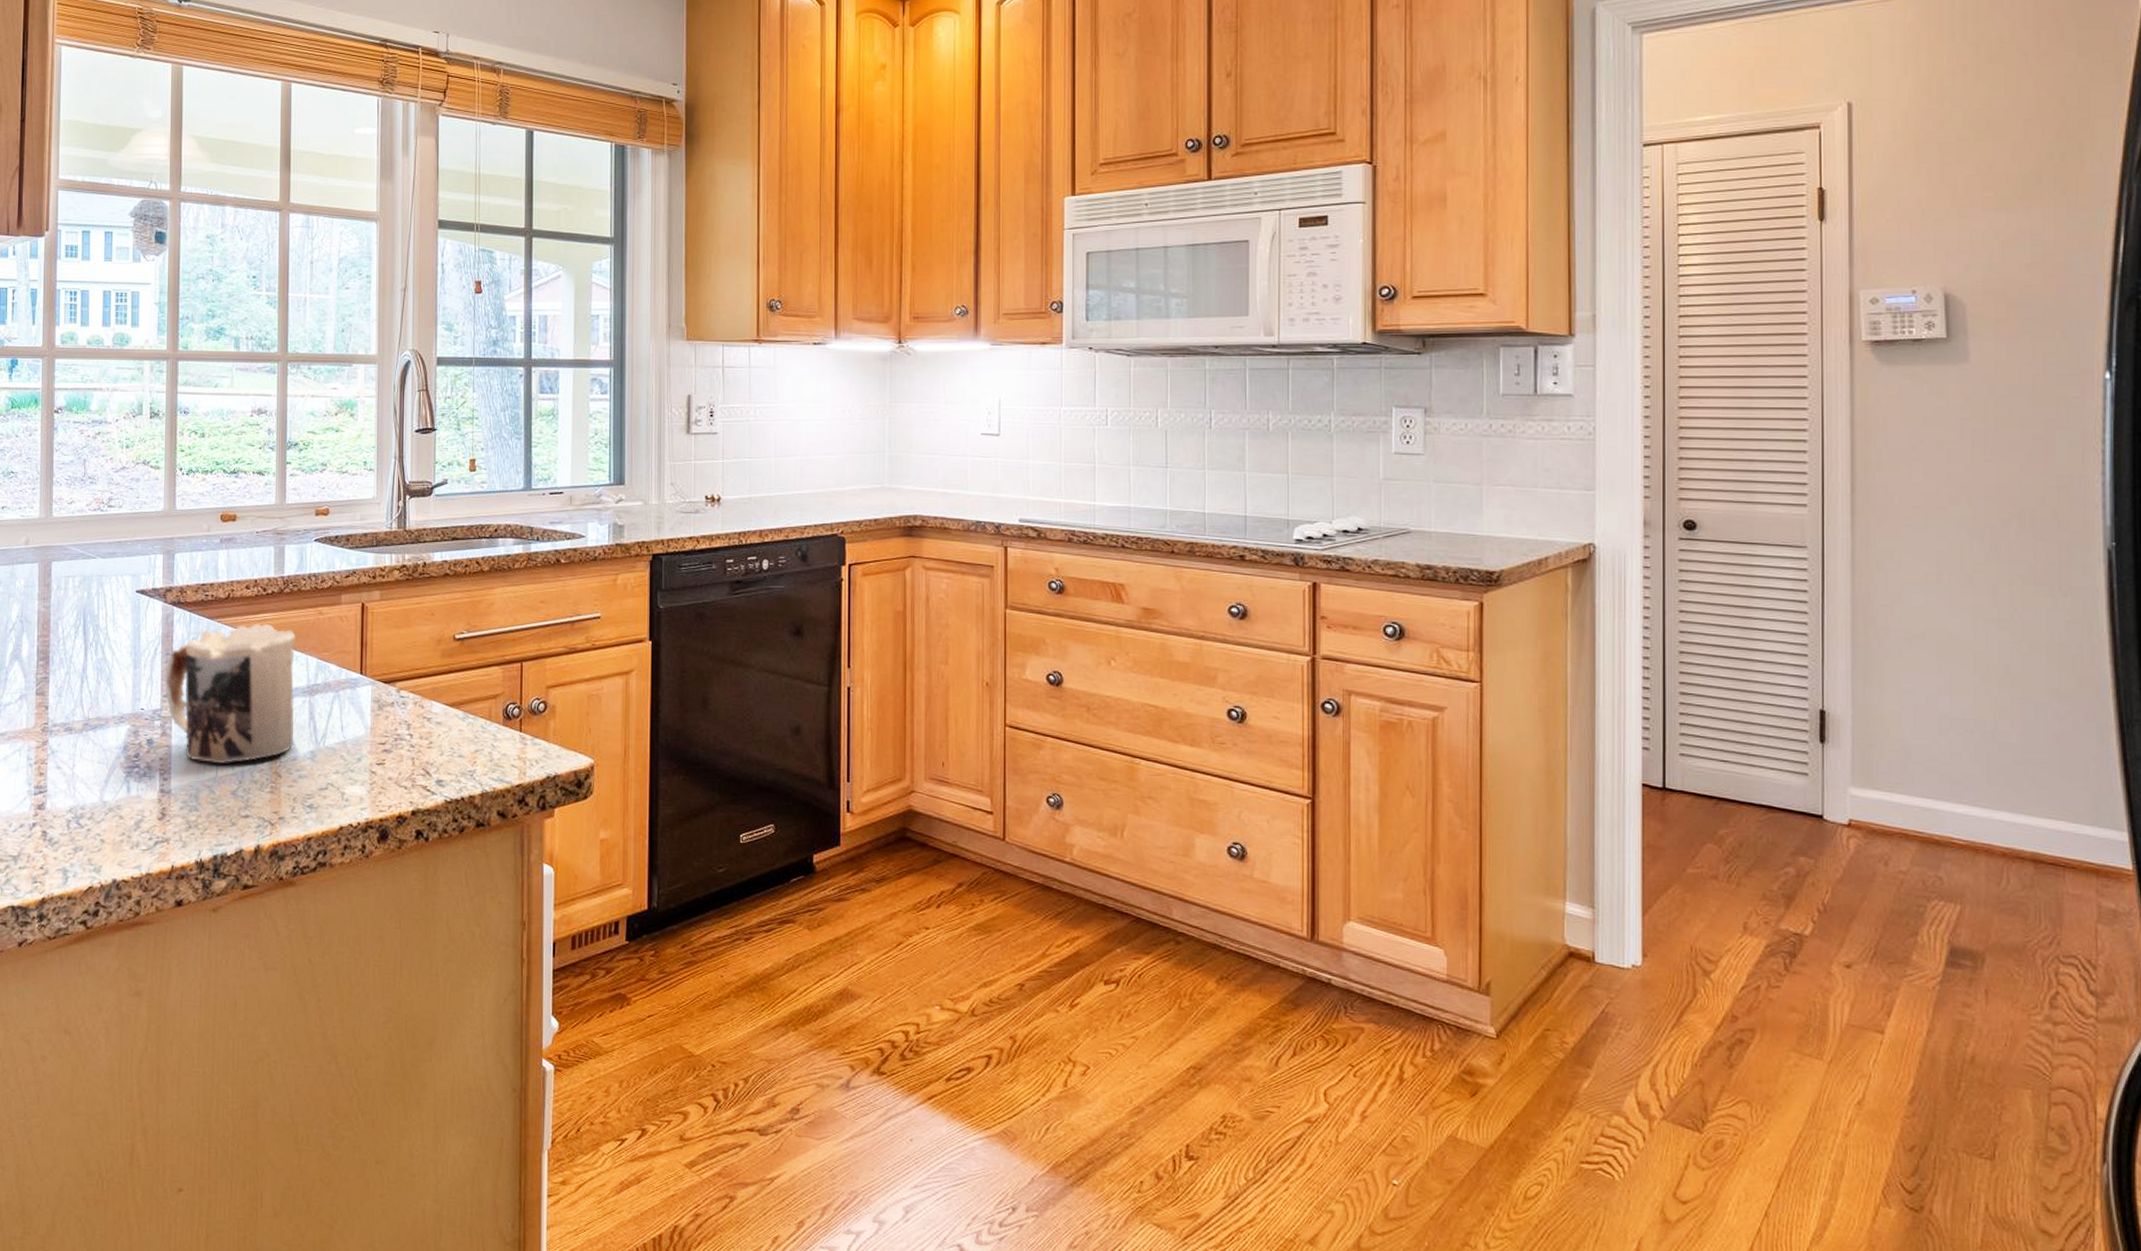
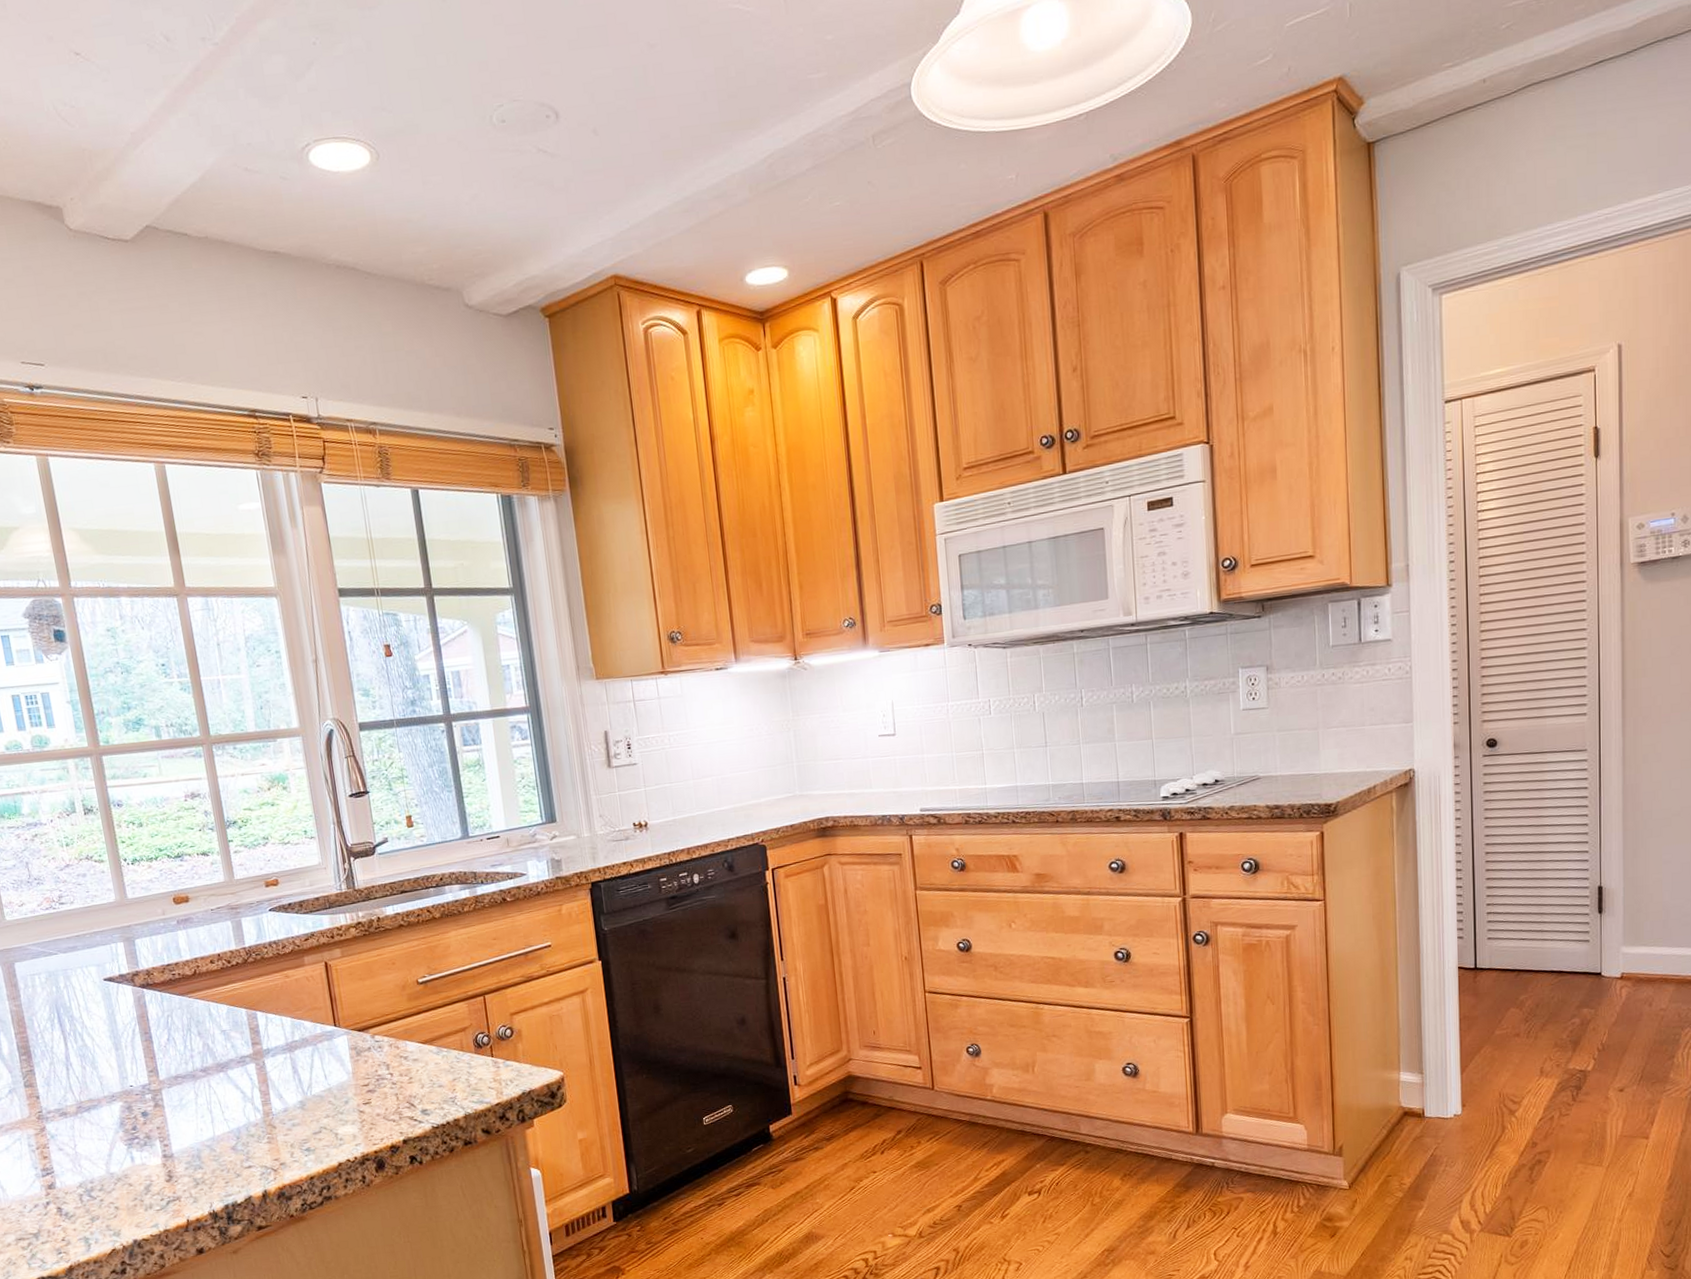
mug: present [165,623,296,764] -> none [147,993,283,1125]

